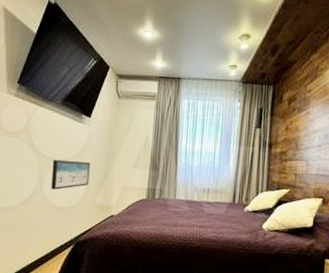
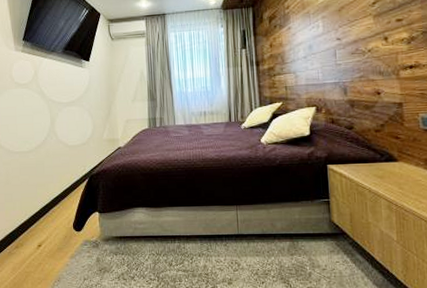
wall art: present [51,160,90,190] -> none [61,102,95,130]

